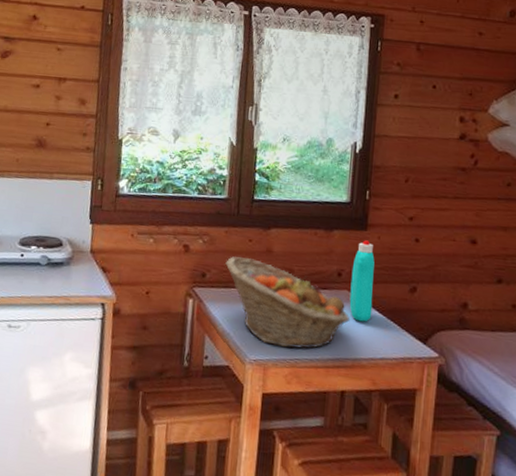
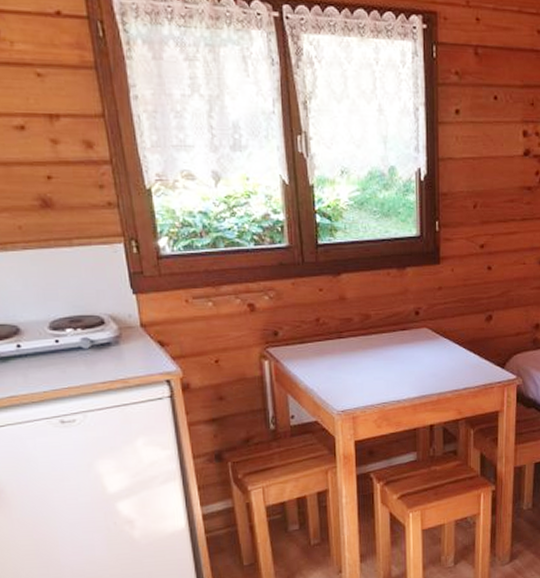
fruit basket: present [225,256,351,349] -> none [297,309,432,394]
bottle: present [349,240,375,322] -> none [429,274,452,357]

